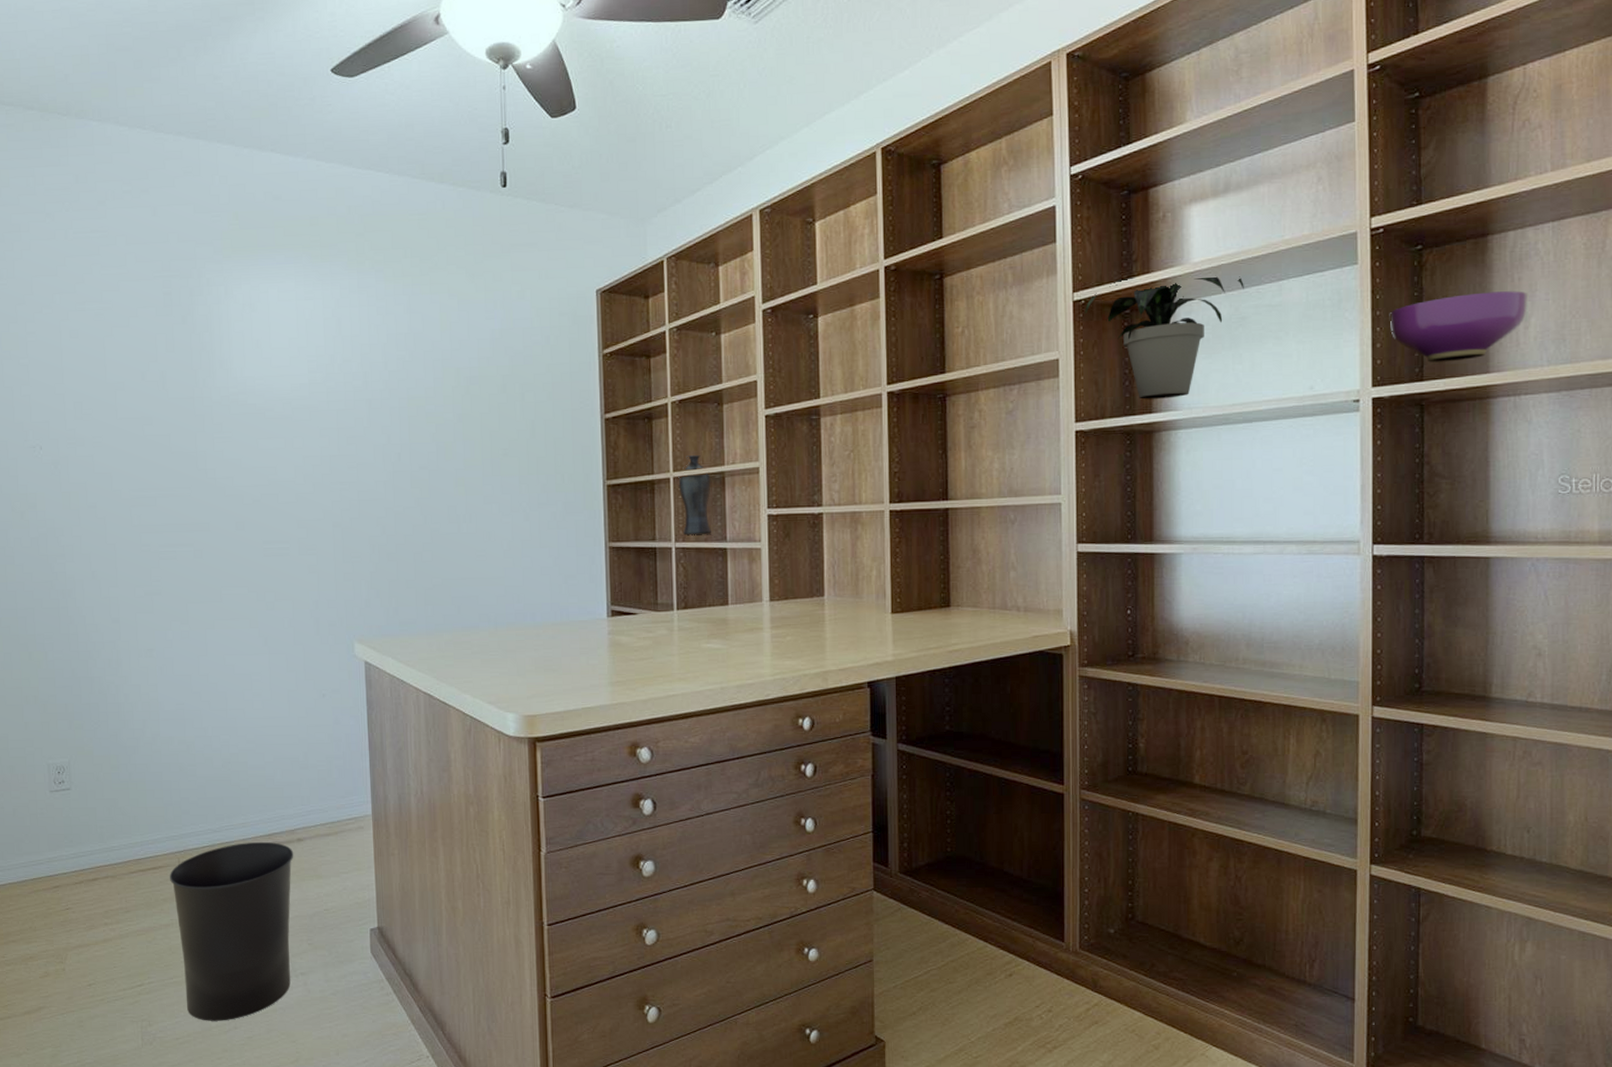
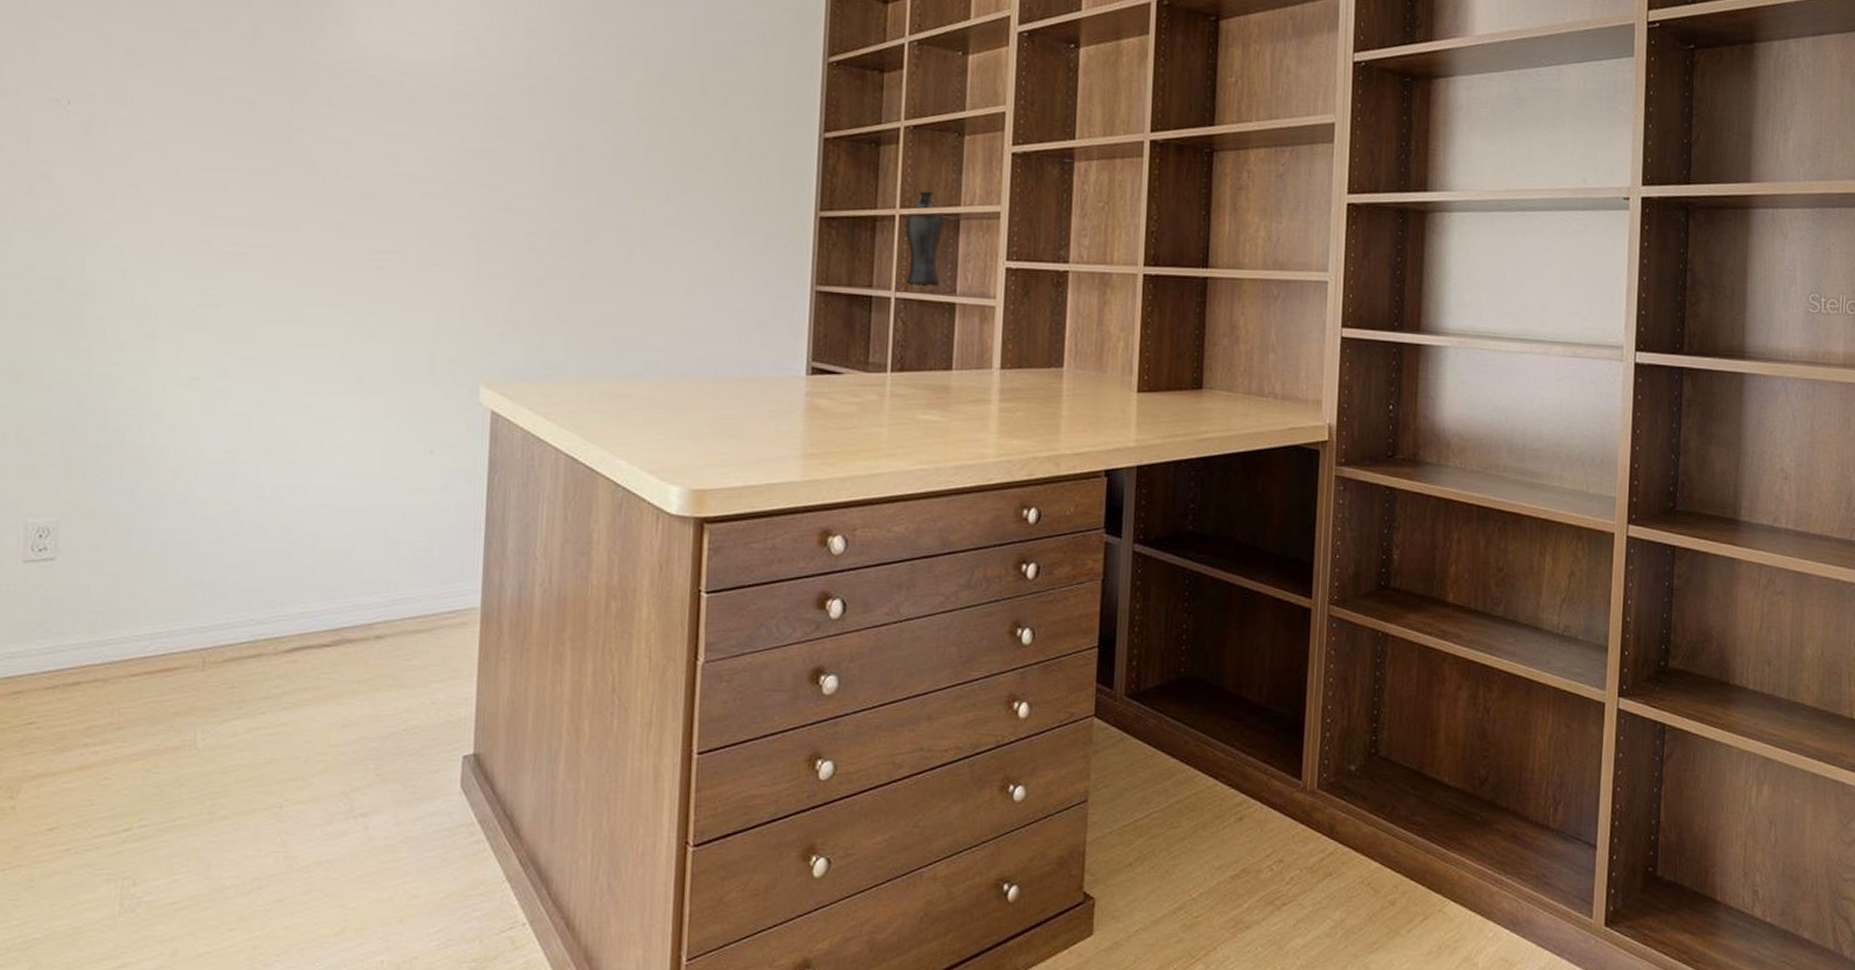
waste bin: present [170,841,294,1021] -> none [188,638,369,879]
potted plant: present [1085,275,1244,400] -> none [1364,43,1525,178]
bowl: present [1390,291,1527,363] -> none [1662,99,1788,167]

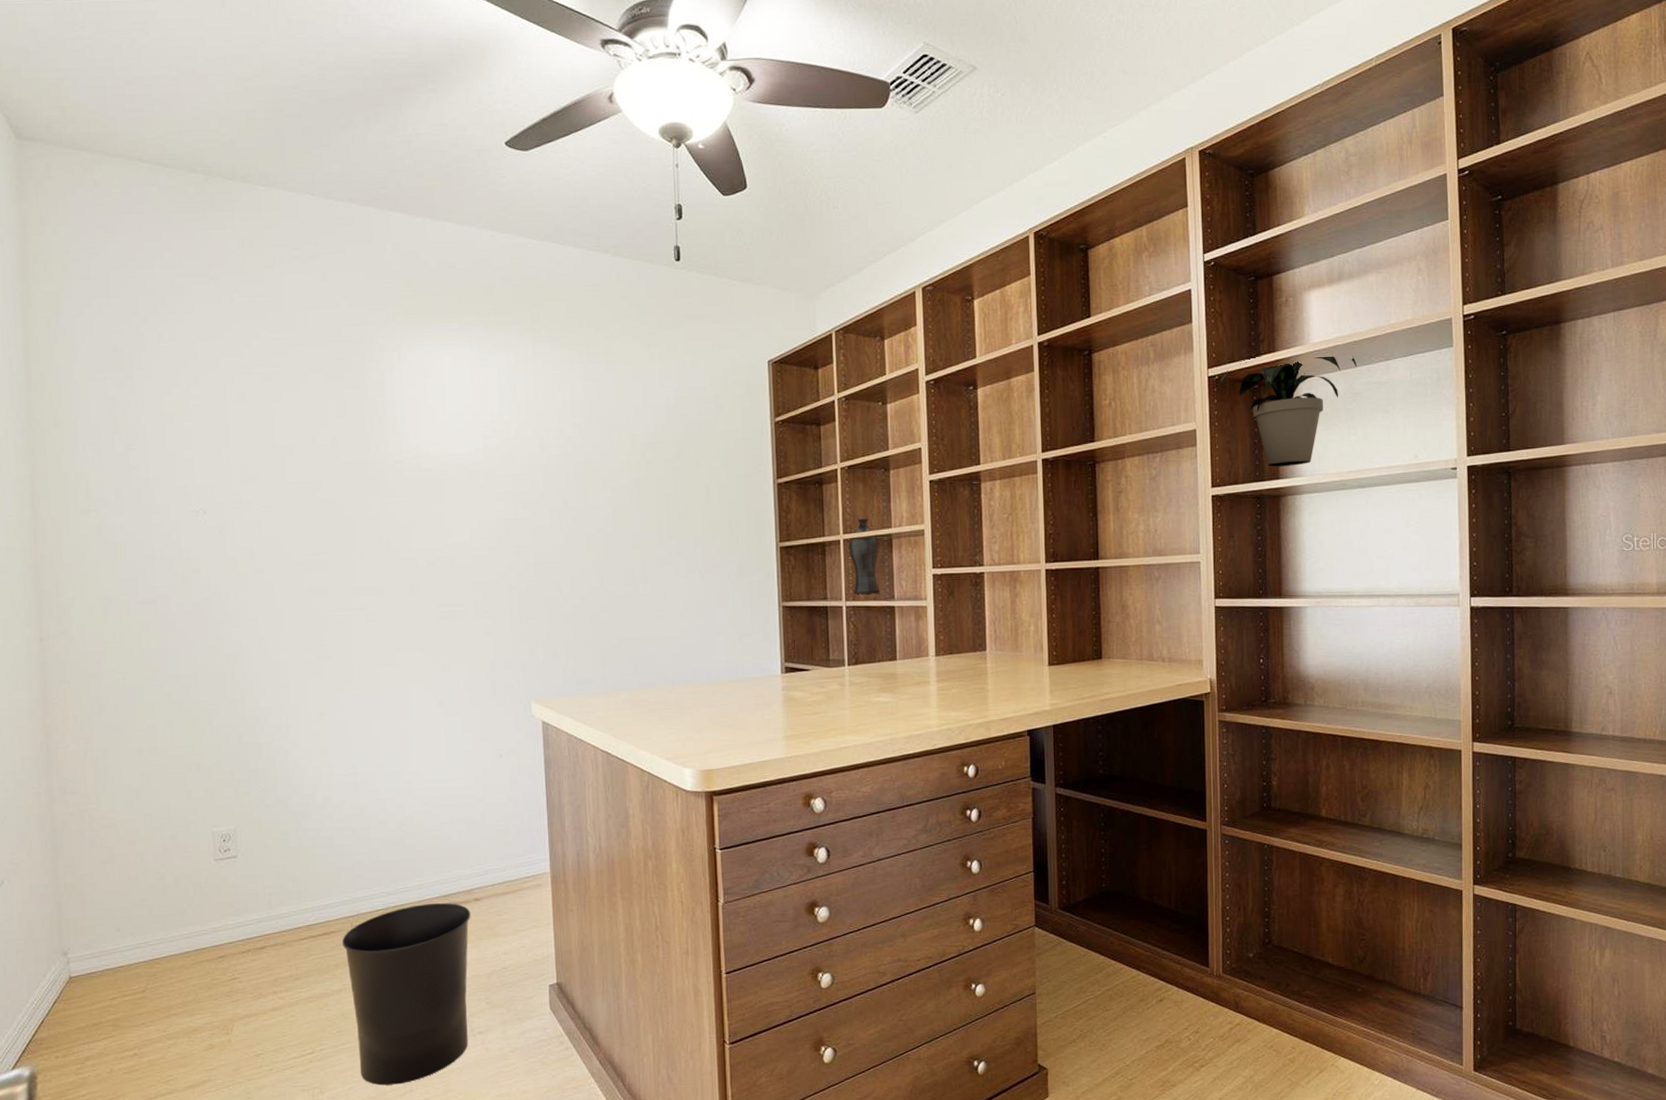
waste bin: none [188,638,369,879] -> present [342,902,471,1086]
potted plant: none [1364,43,1525,178] -> present [1218,355,1357,467]

